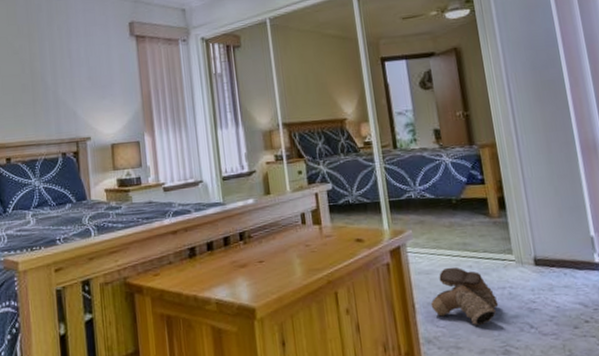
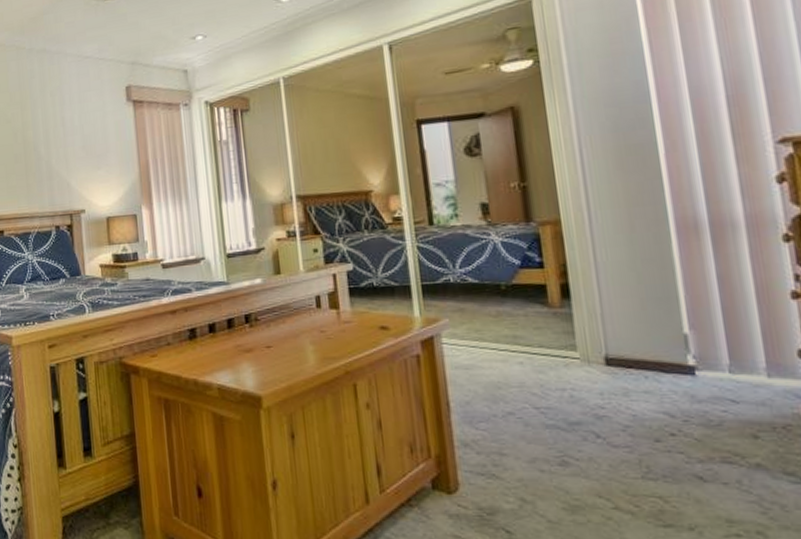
boots: present [430,267,499,325] -> none [469,362,556,430]

